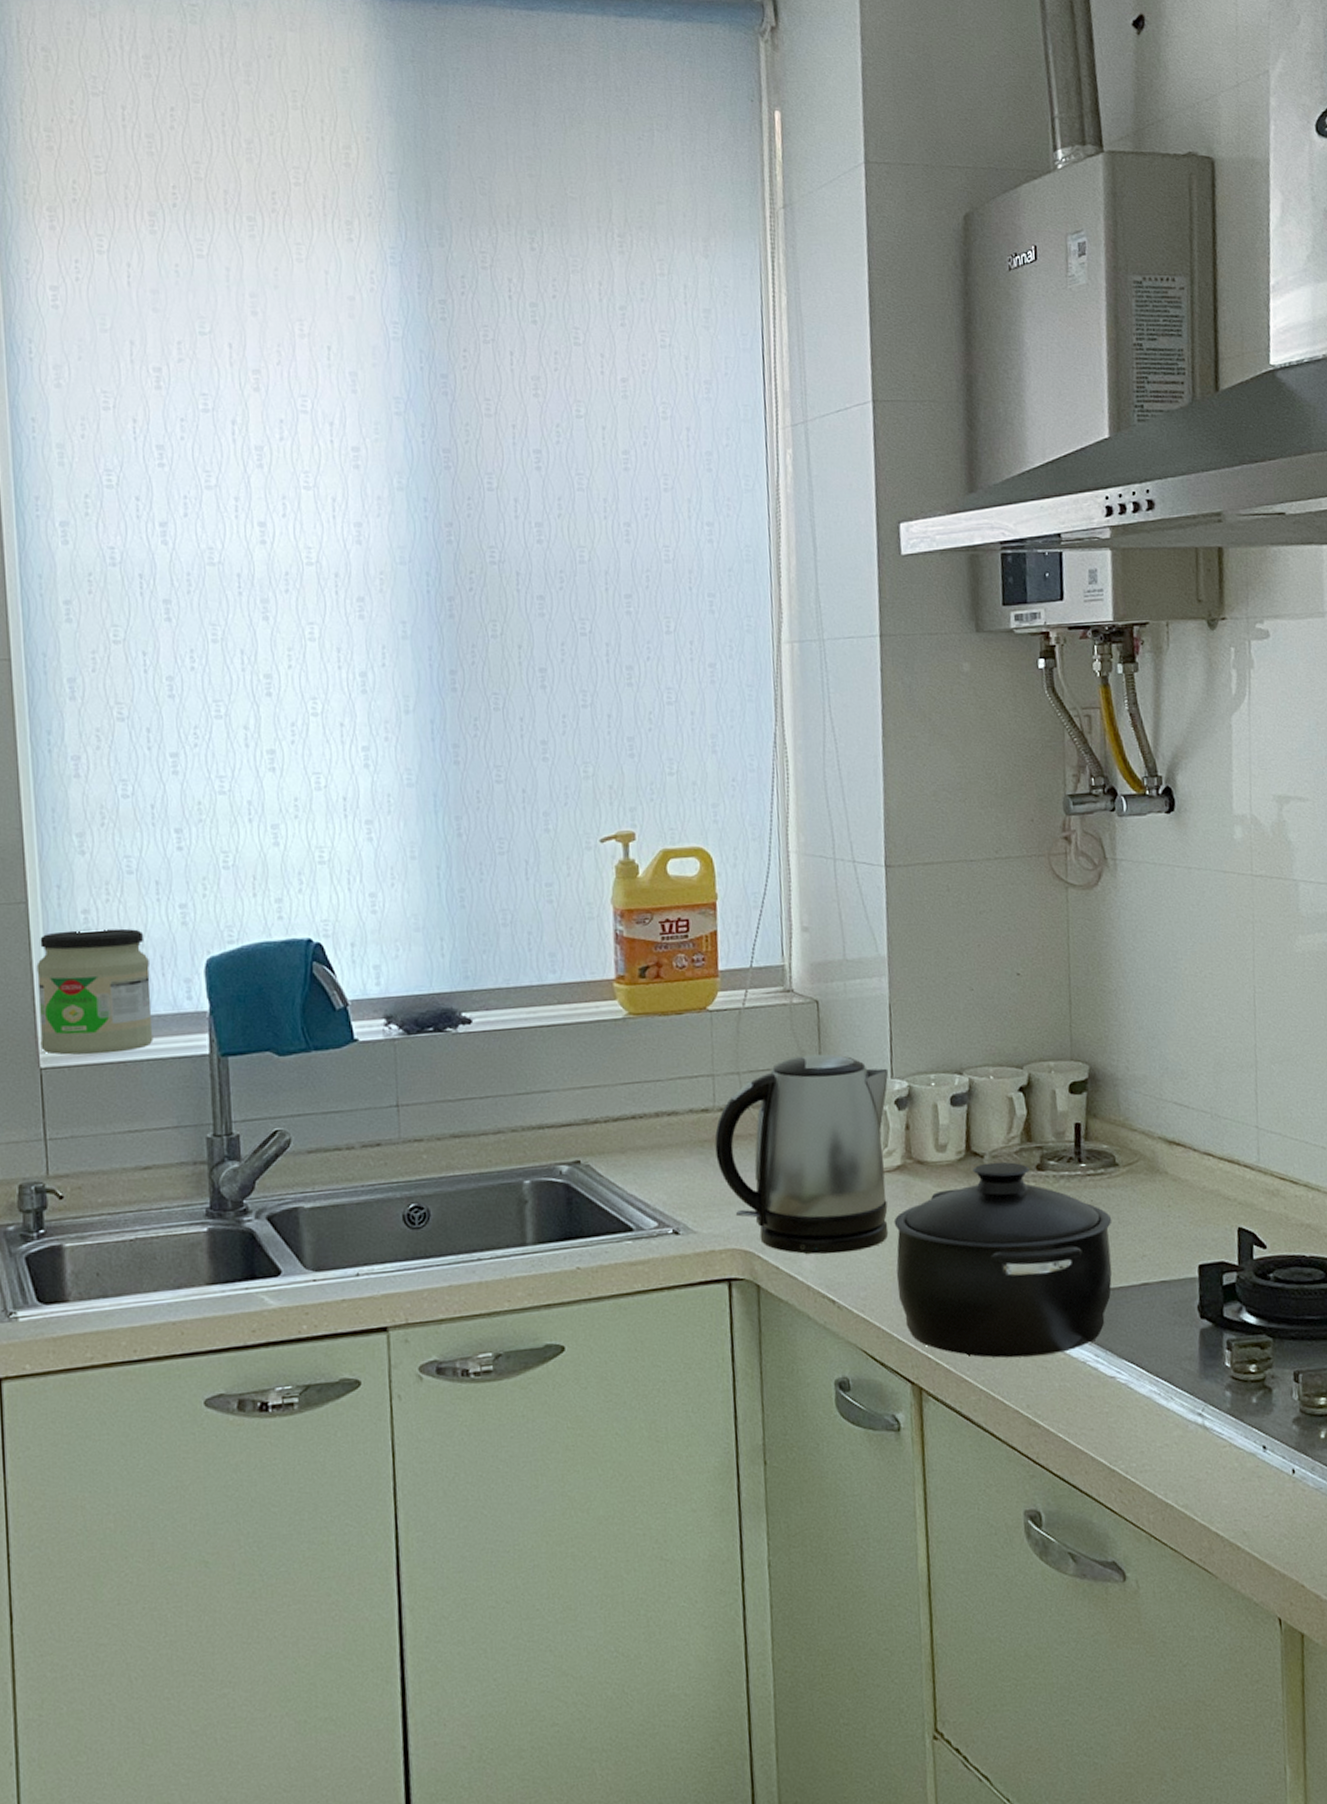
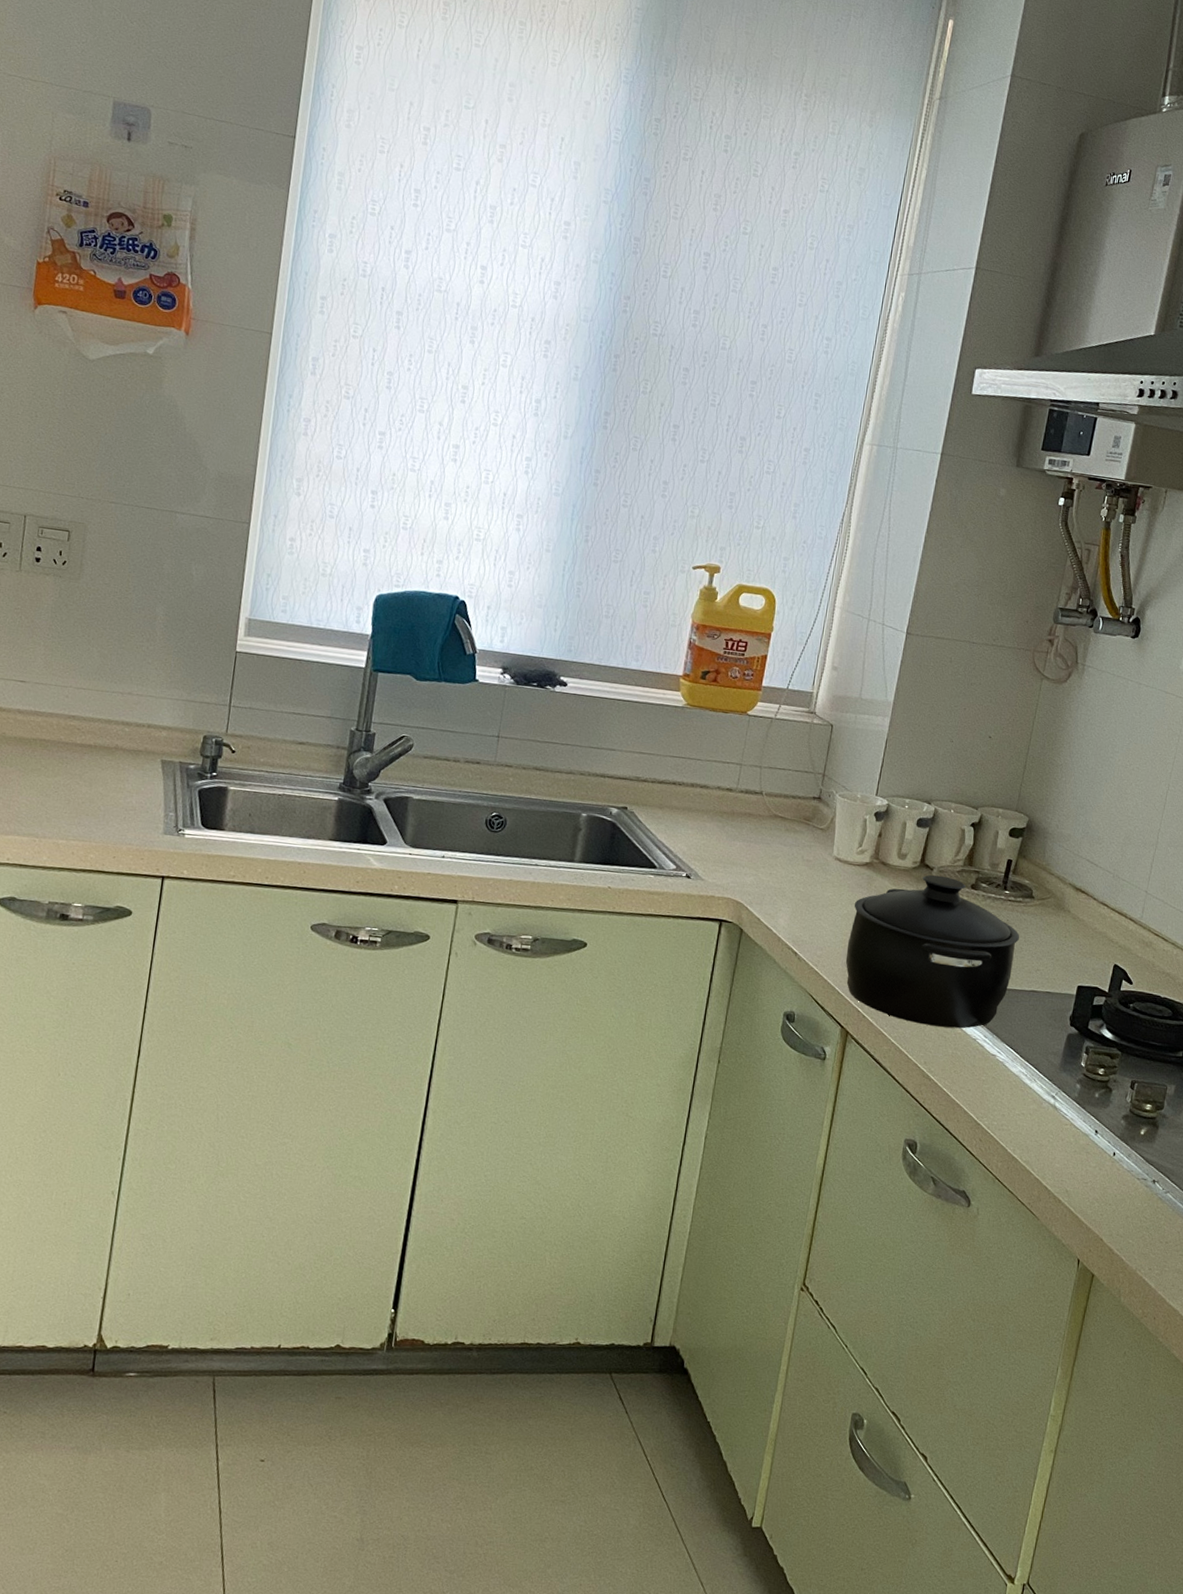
jar: present [36,928,154,1056] -> none [239,550,333,653]
kettle: present [714,1053,889,1255] -> none [730,763,875,920]

